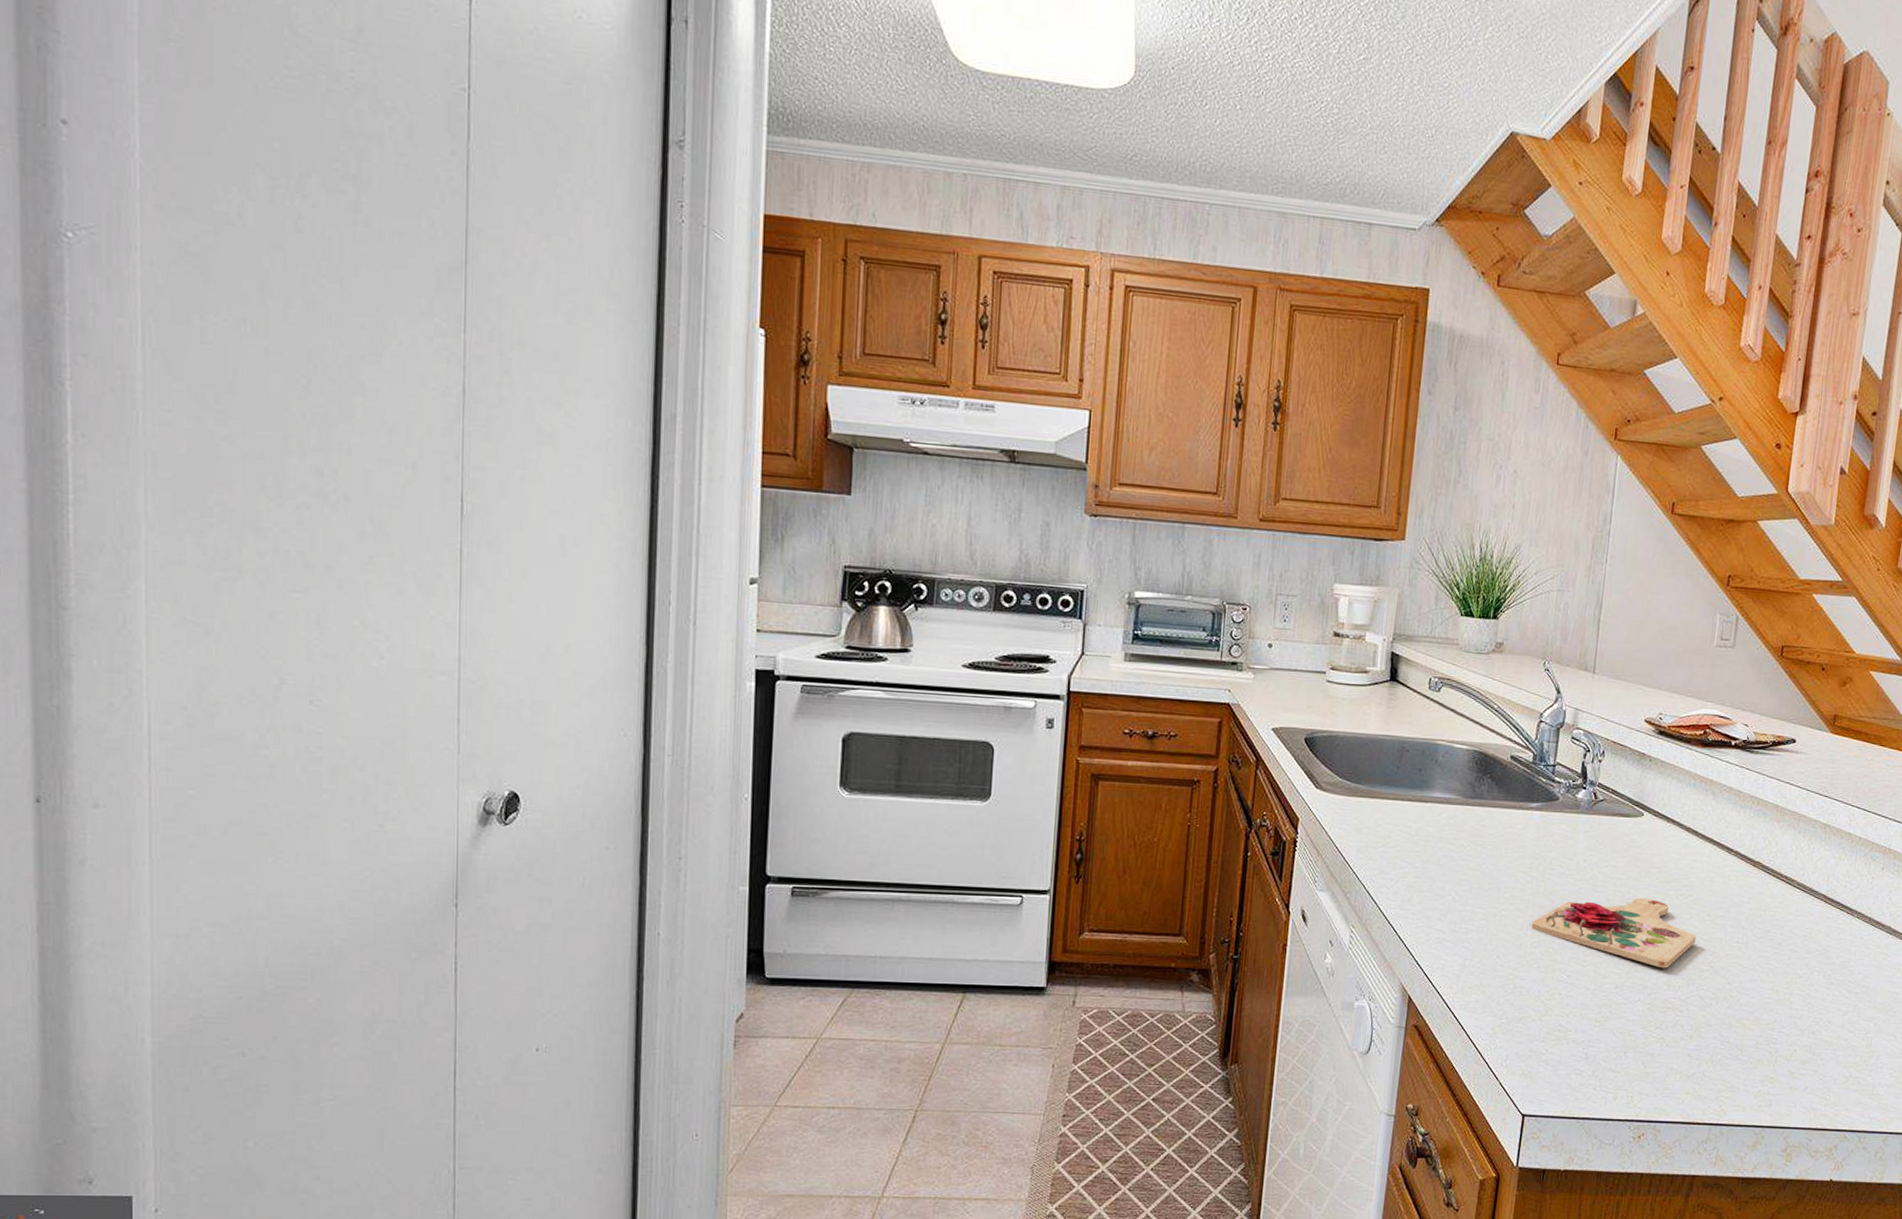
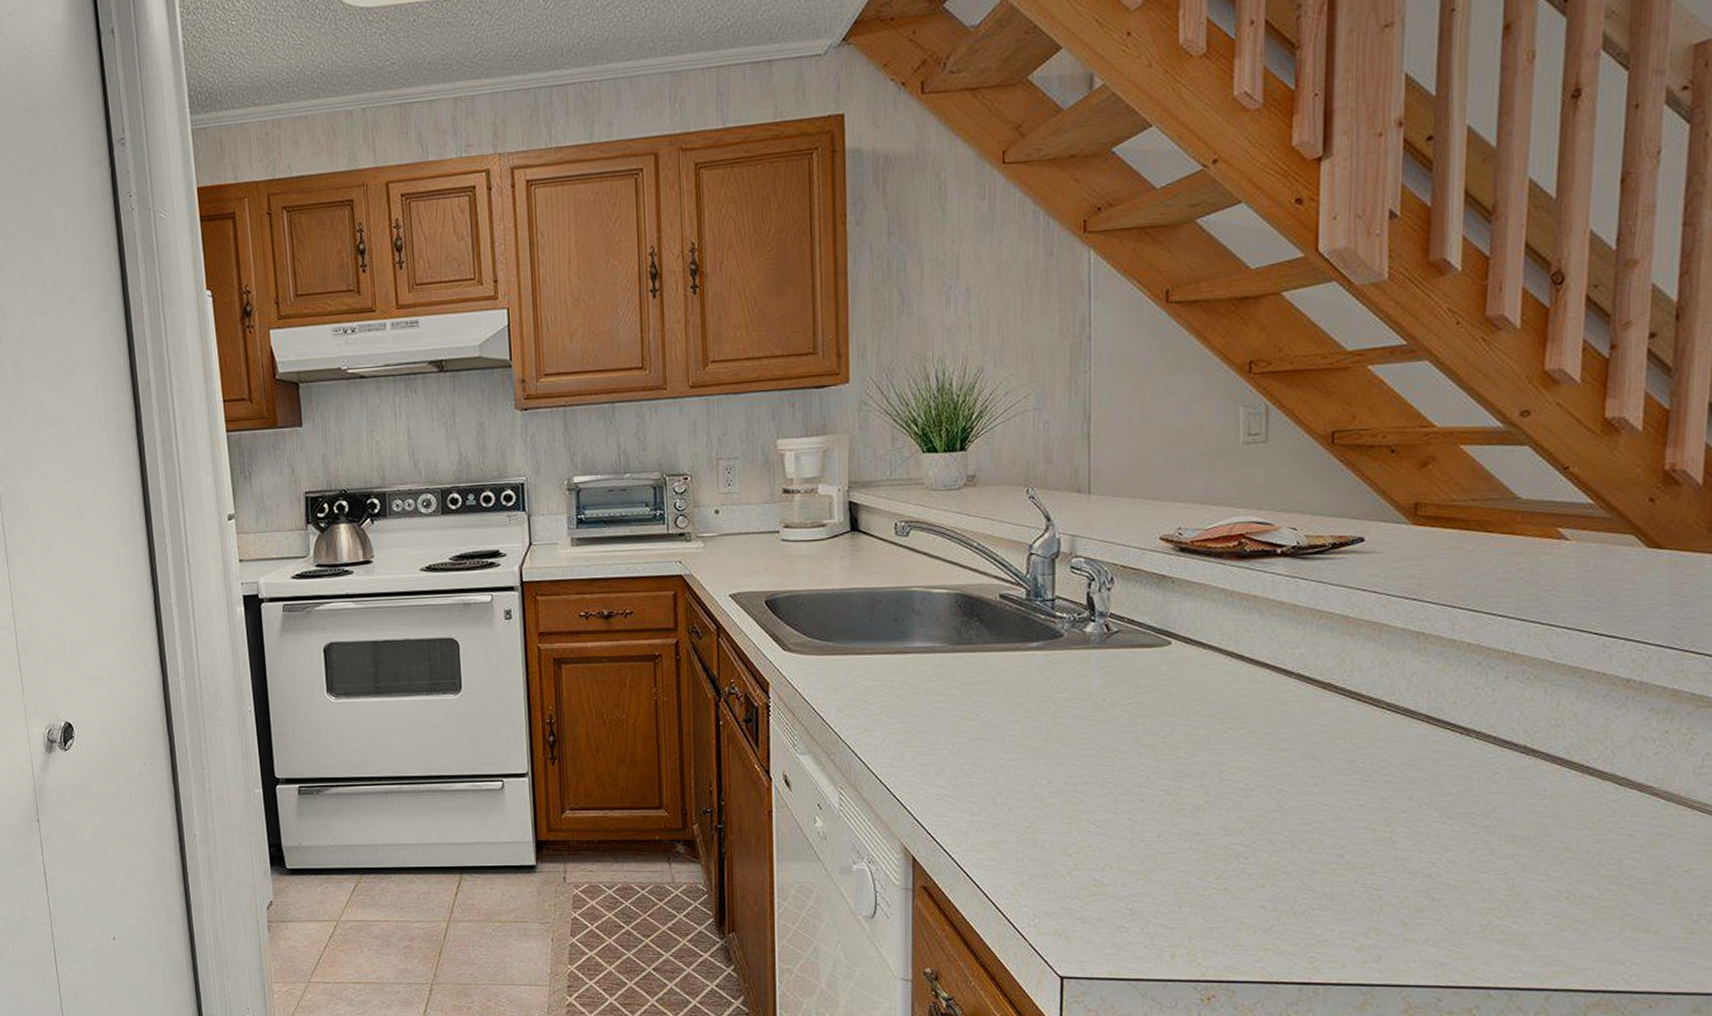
cutting board: present [1532,897,1697,969] -> none [1047,734,1256,812]

